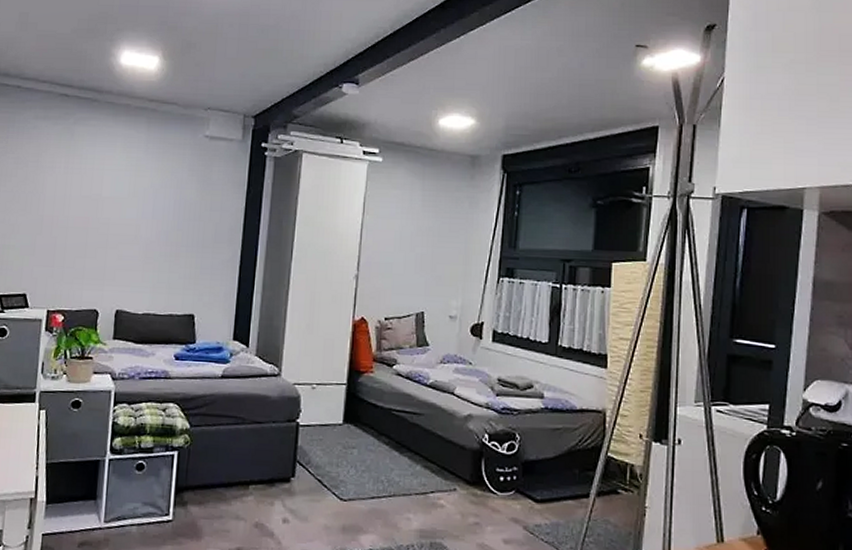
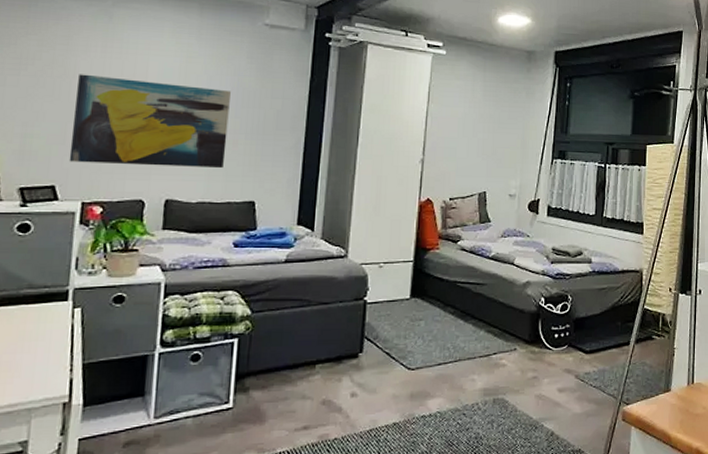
wall art: none [37,189,174,281] -> present [69,74,231,169]

